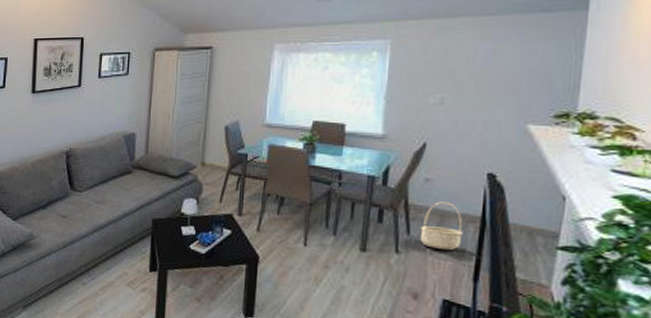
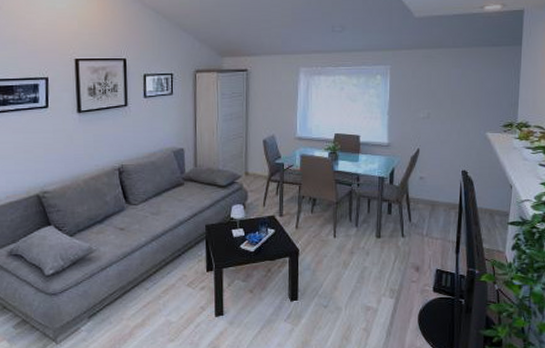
basket: present [419,202,463,250] -> none [418,194,447,231]

